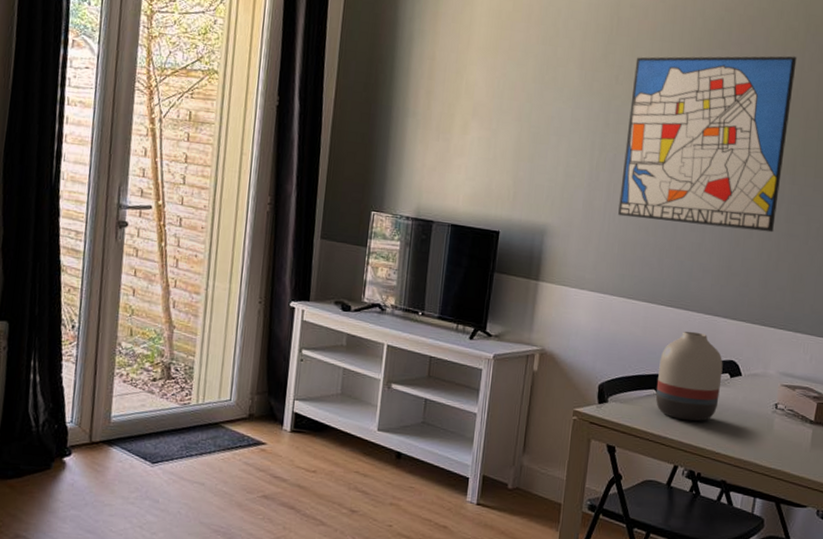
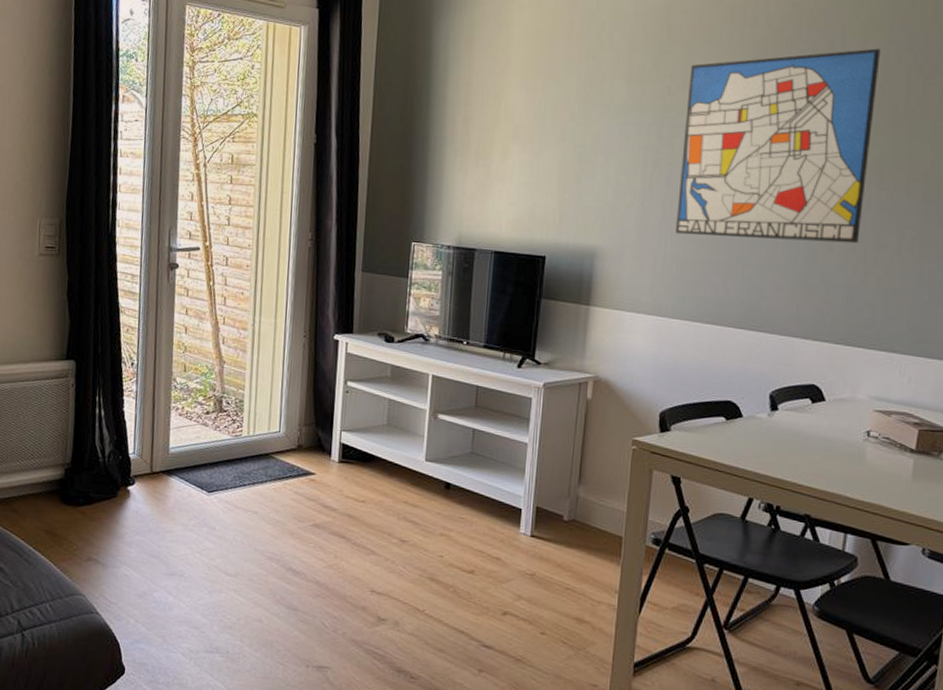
vase: present [655,331,723,422] -> none [724,354,803,451]

